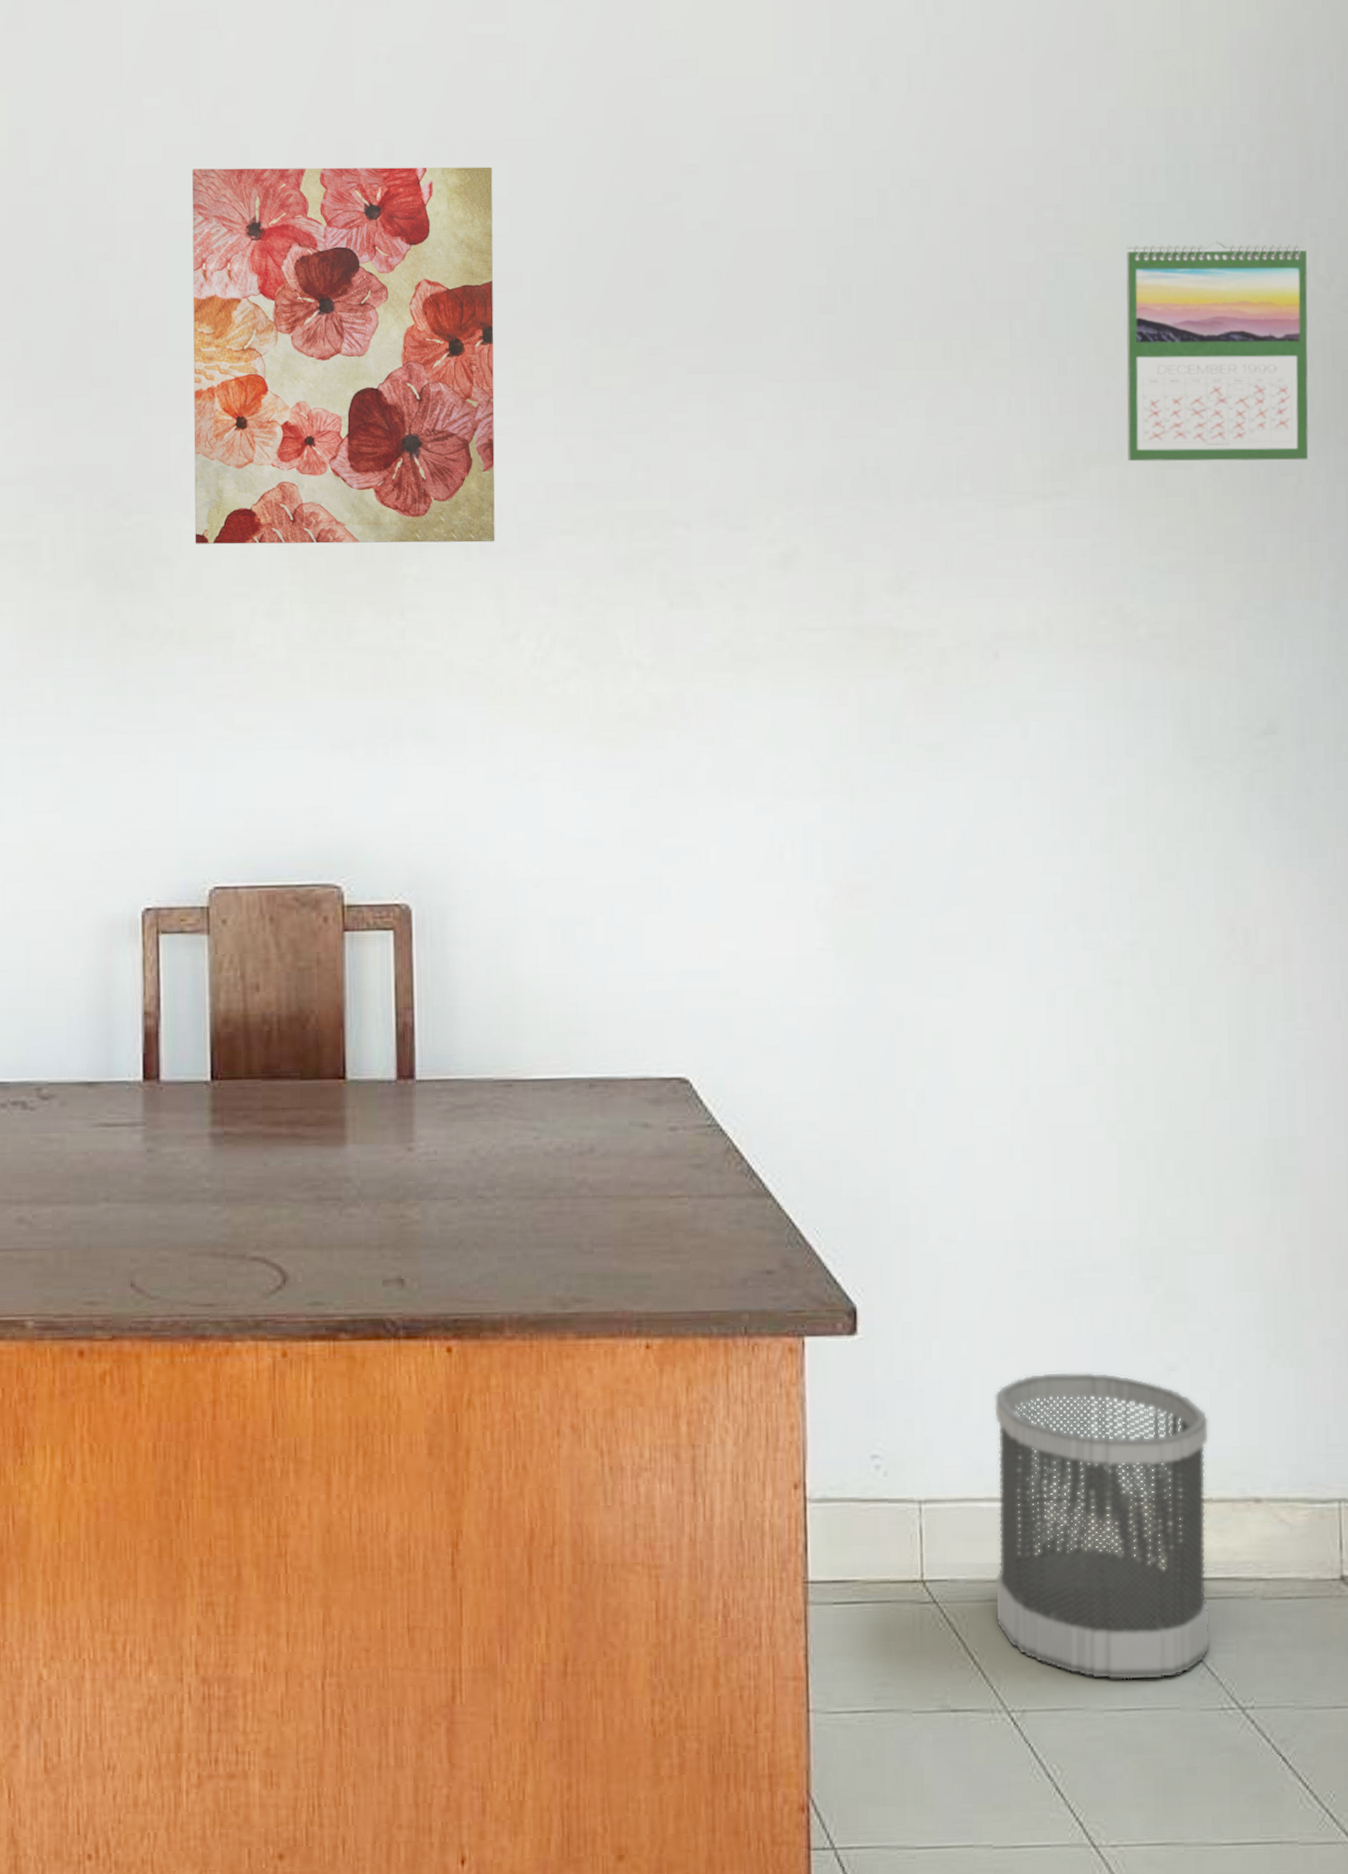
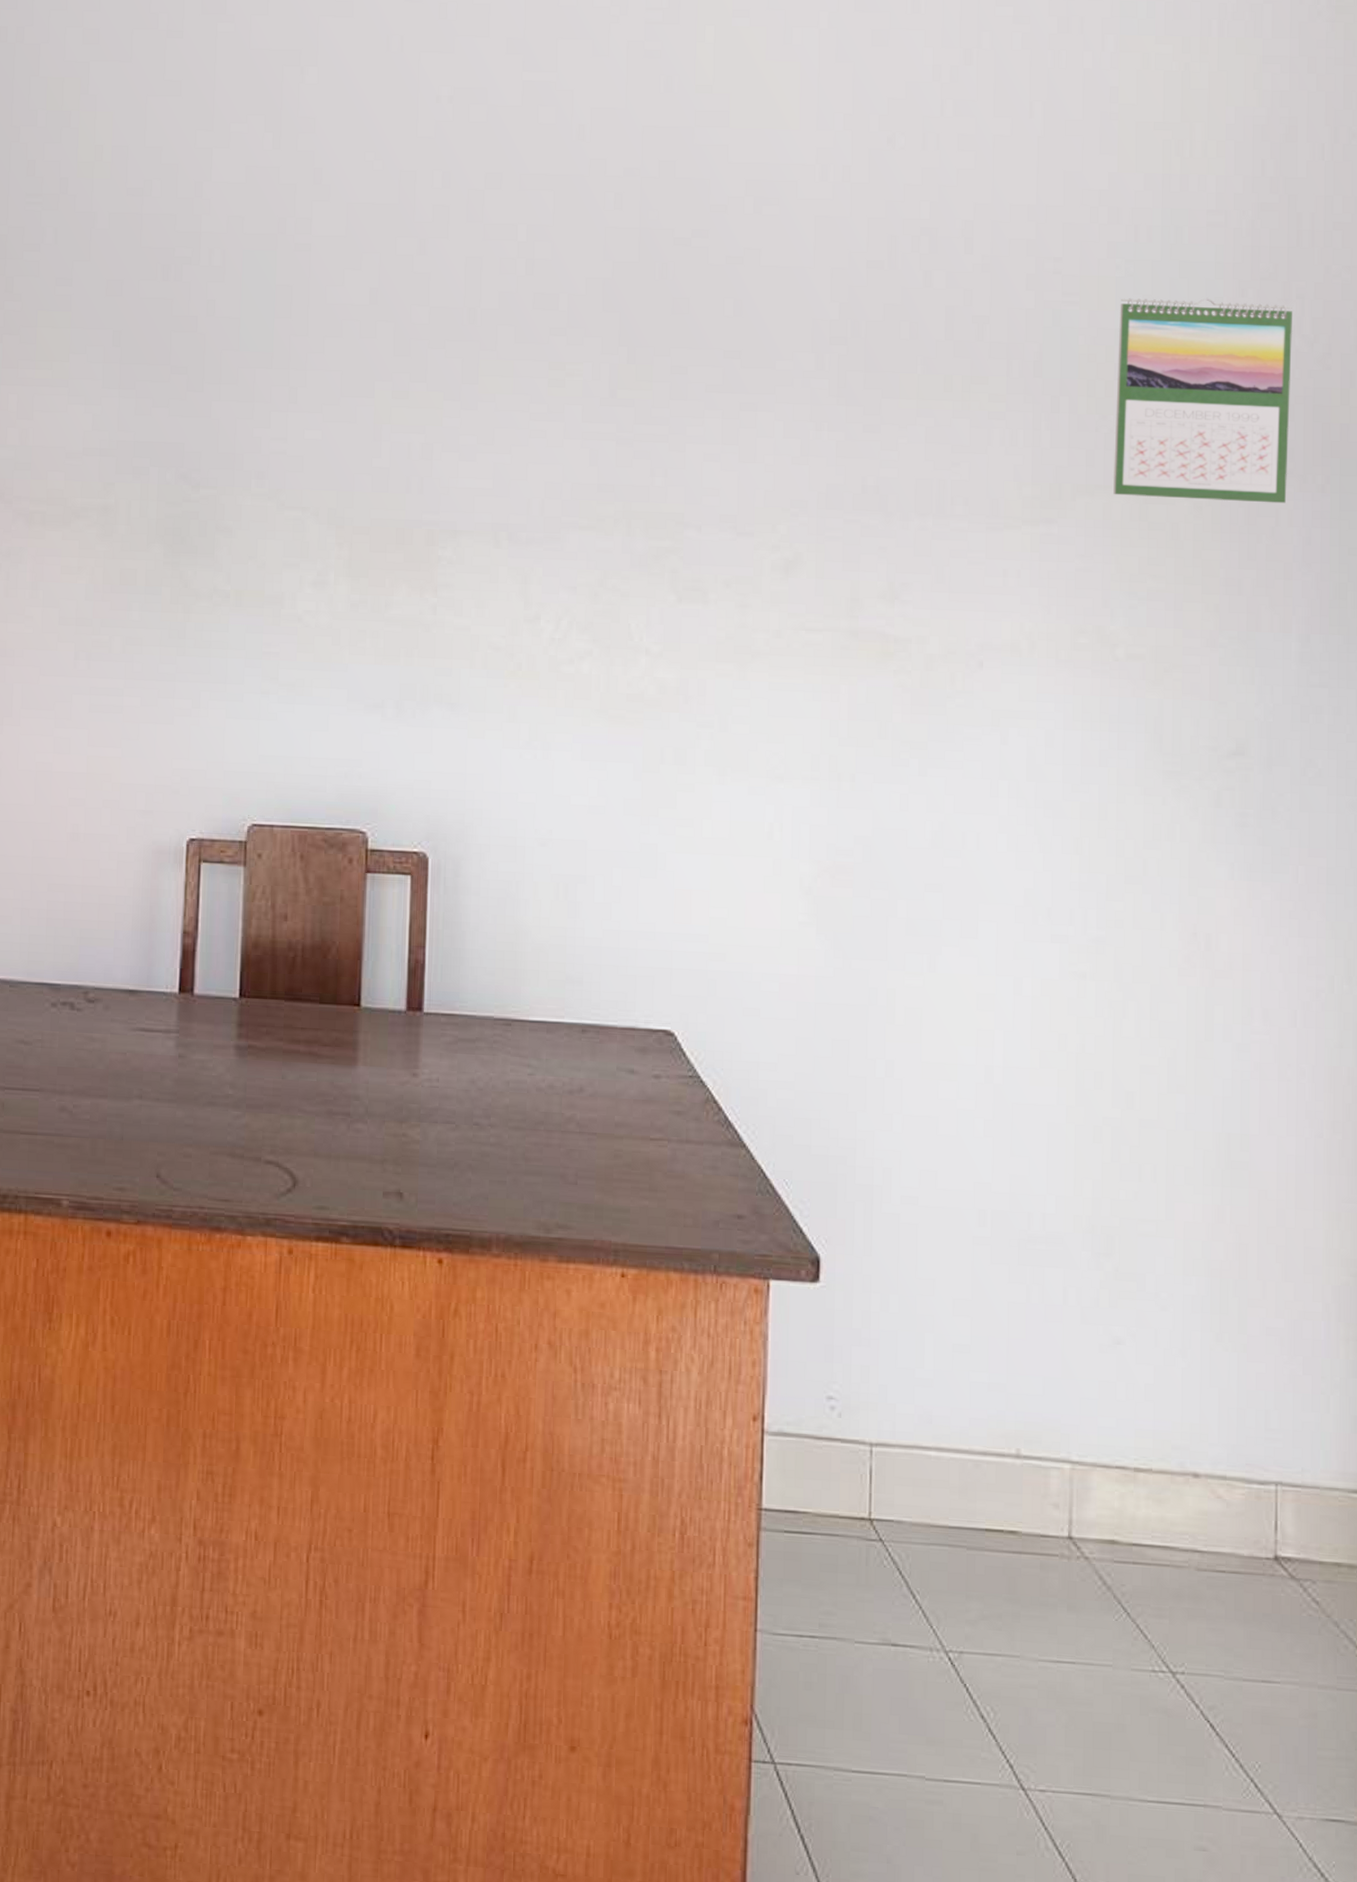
wall art: present [191,167,495,545] -> none [253,187,538,533]
wastebasket: present [994,1371,1211,1680] -> none [938,1334,1152,1637]

